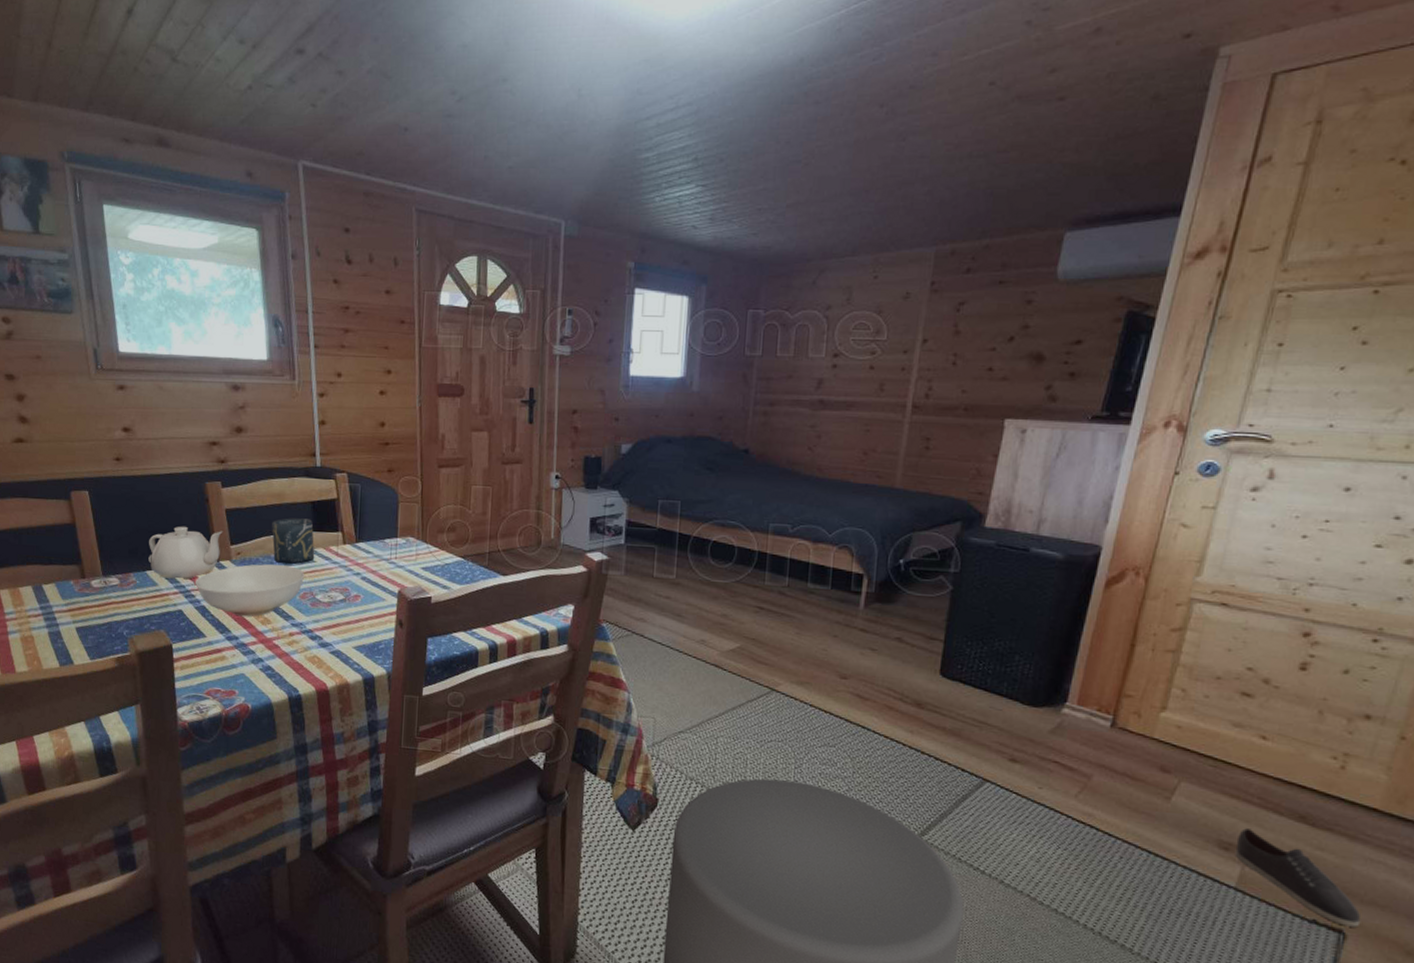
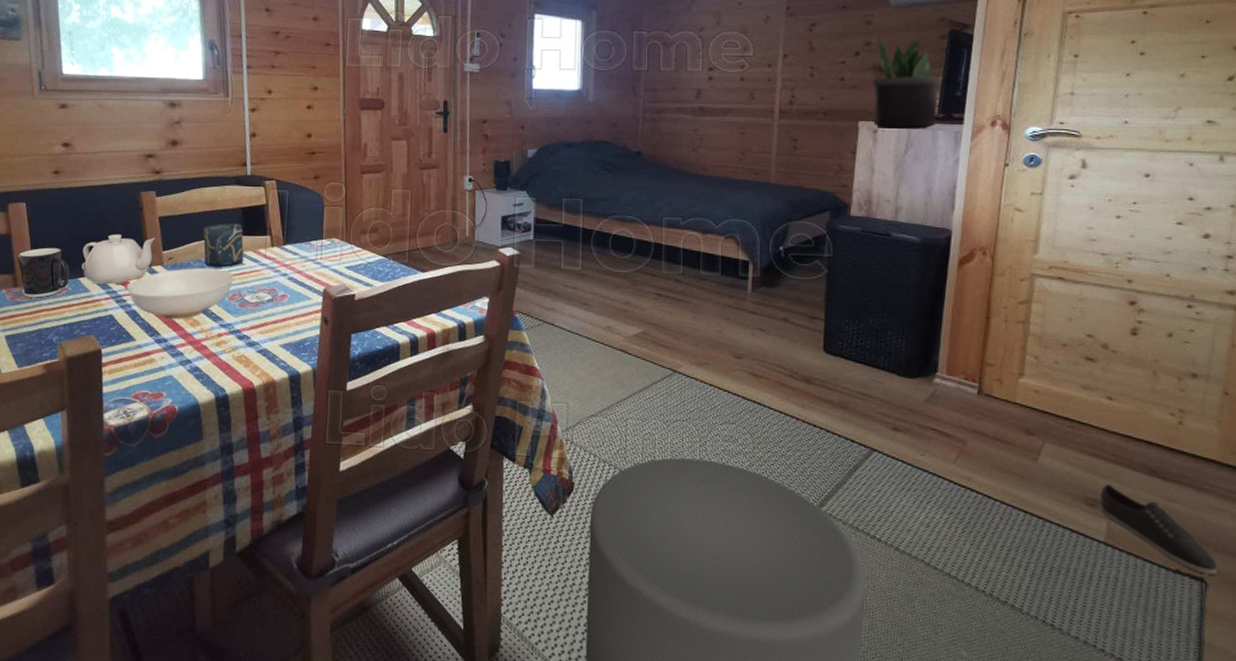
mug: none [83,538,136,590] -> present [17,247,70,298]
planter: none [1022,316,1111,430] -> present [873,35,942,129]

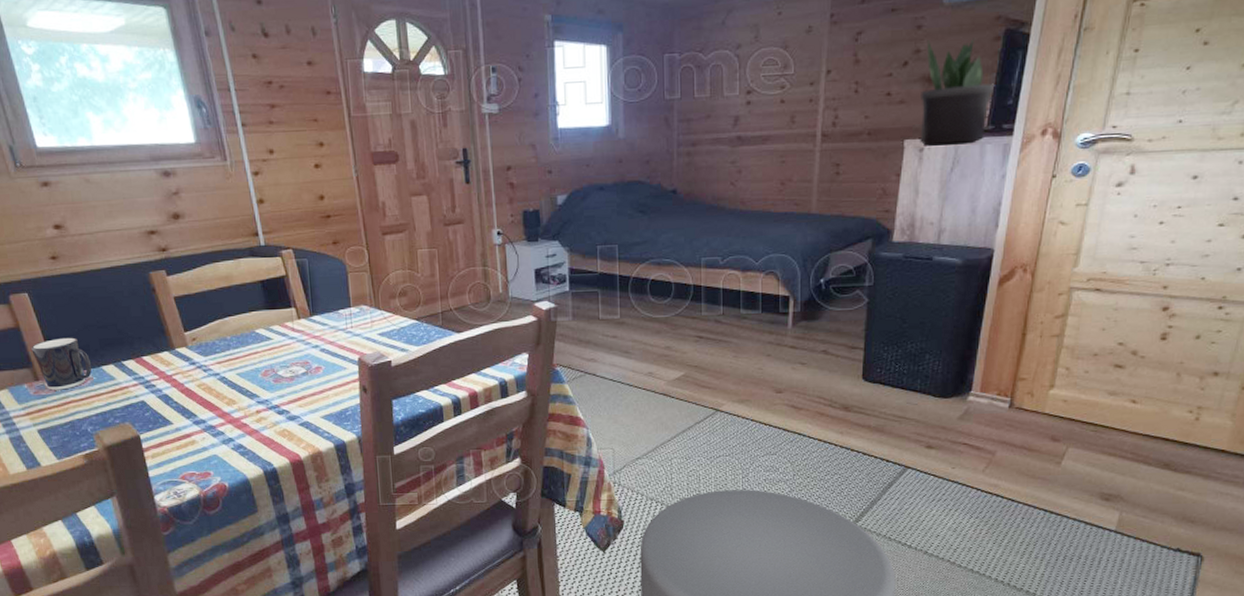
teapot: present [81,233,156,285] -> none [99,318,175,372]
bowl: present [126,268,234,320] -> none [153,346,264,401]
cup: present [203,223,244,267] -> none [223,298,271,344]
shoe: present [1099,484,1218,575] -> none [1114,480,1215,550]

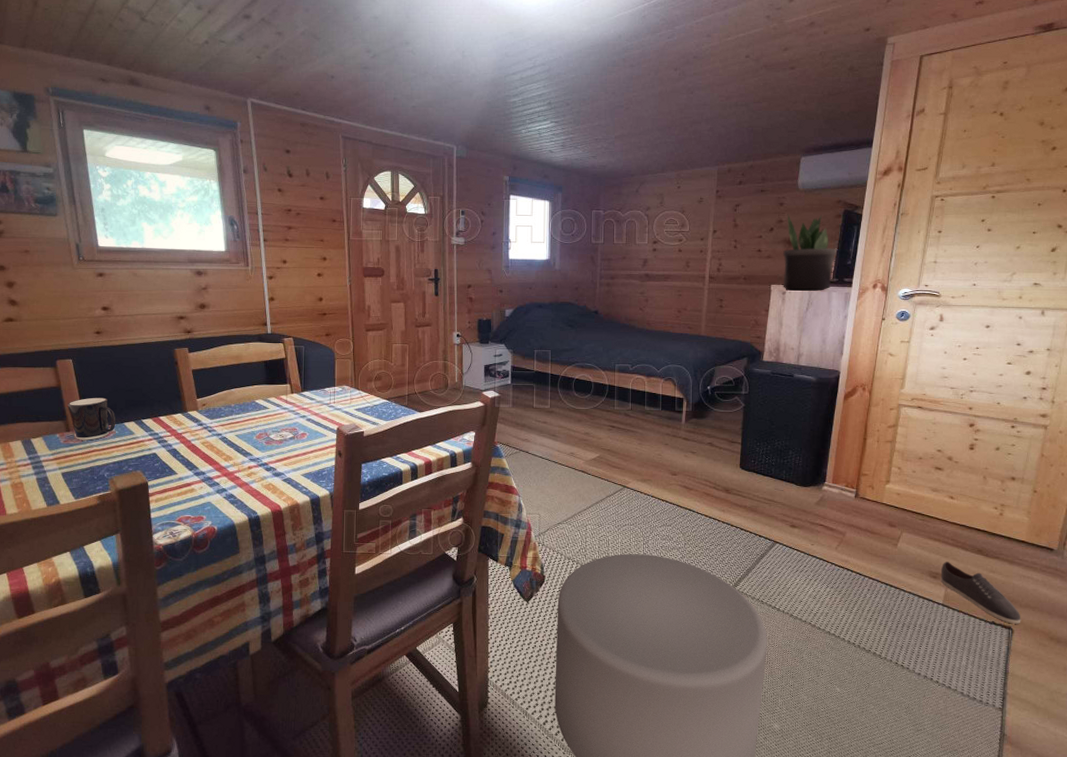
shoe: none [1114,480,1215,550] -> present [940,562,1021,624]

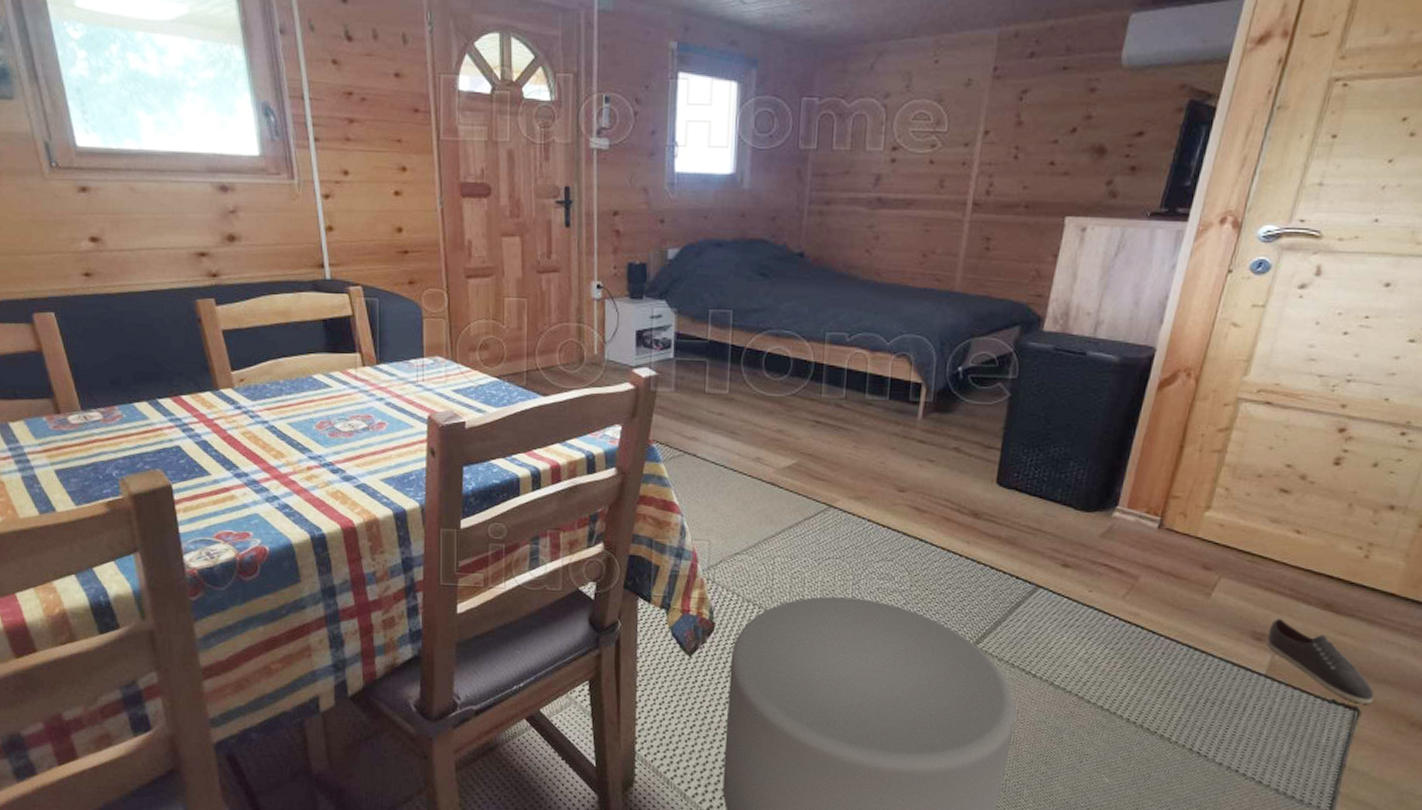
mug: present [68,397,115,441] -> none [54,366,122,427]
planter: present [783,214,837,291] -> none [1082,106,1171,227]

